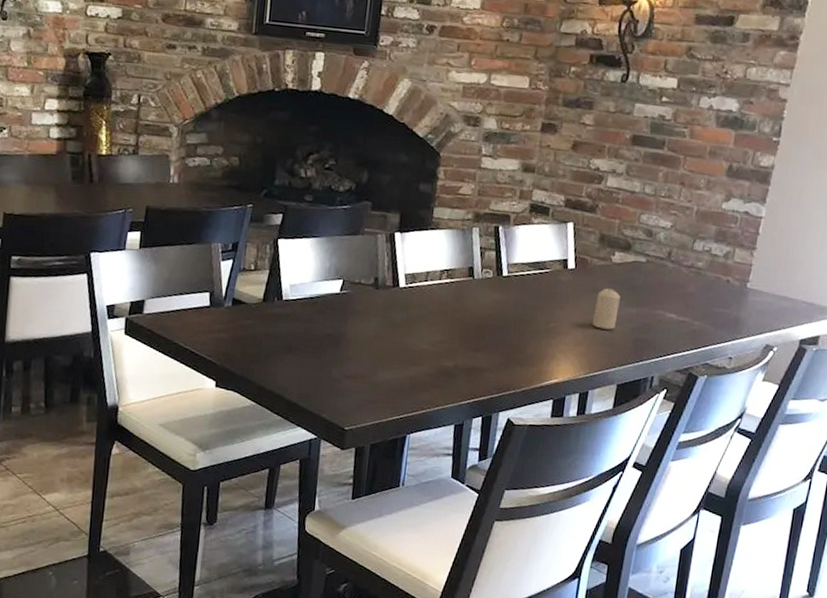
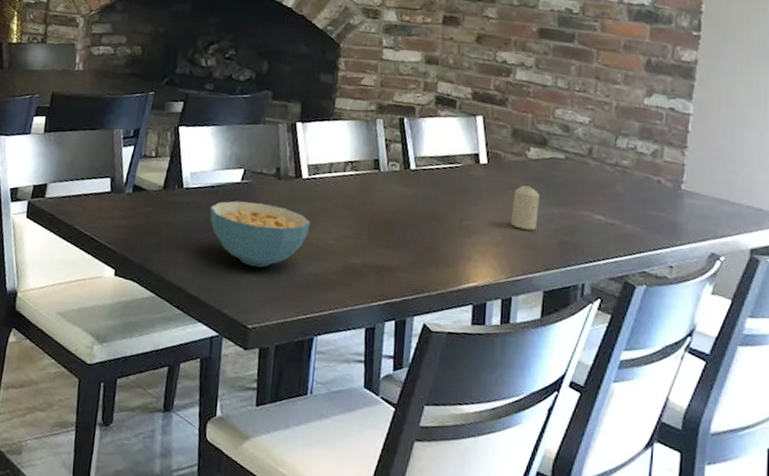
cereal bowl: none [309,311,407,374] -> present [209,201,311,268]

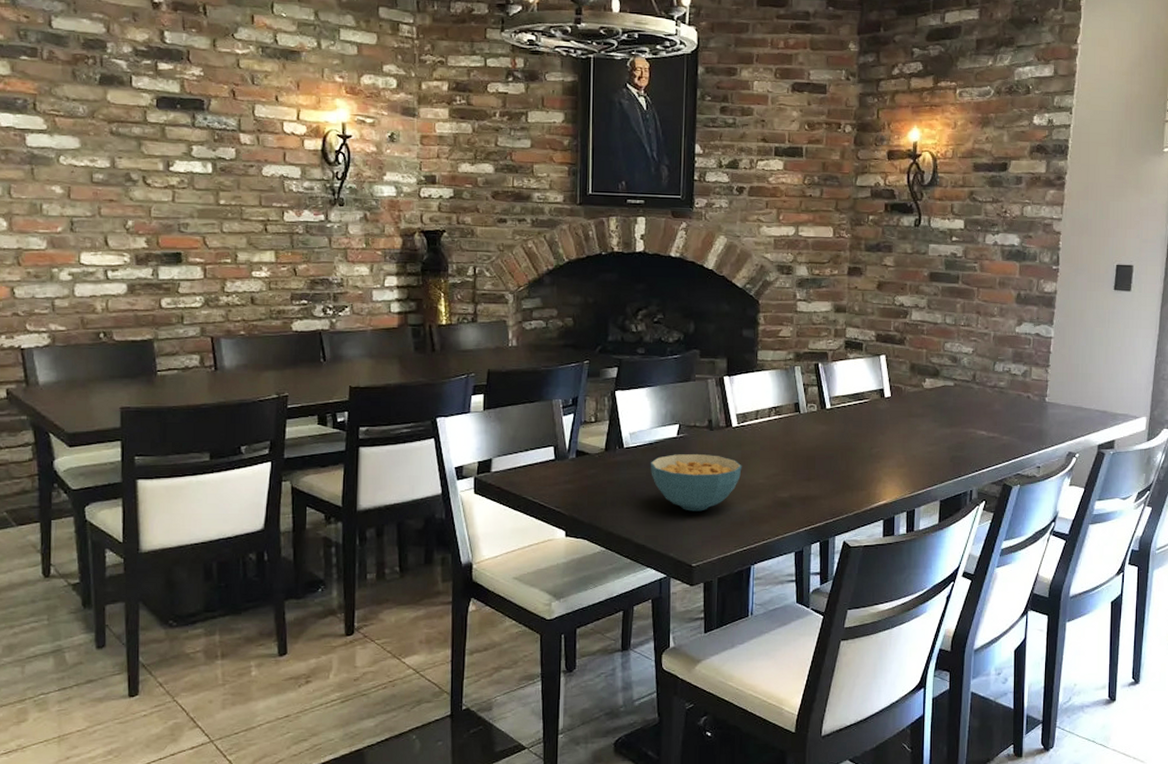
candle: present [510,185,540,231] -> none [912,412,935,450]

